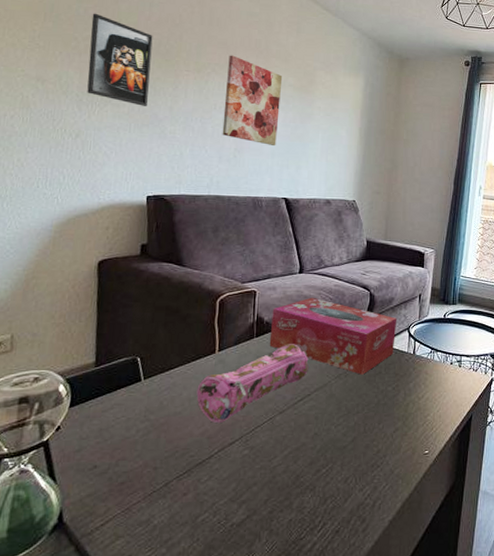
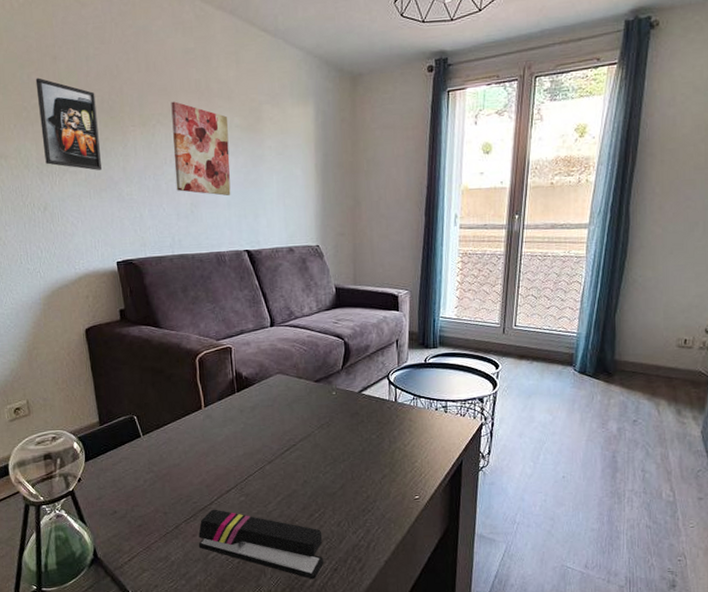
stapler: none [188,463,328,544] -> present [198,509,324,580]
pencil case: present [196,344,309,423] -> none [190,397,291,473]
tissue box: present [269,297,397,375] -> none [249,350,375,424]

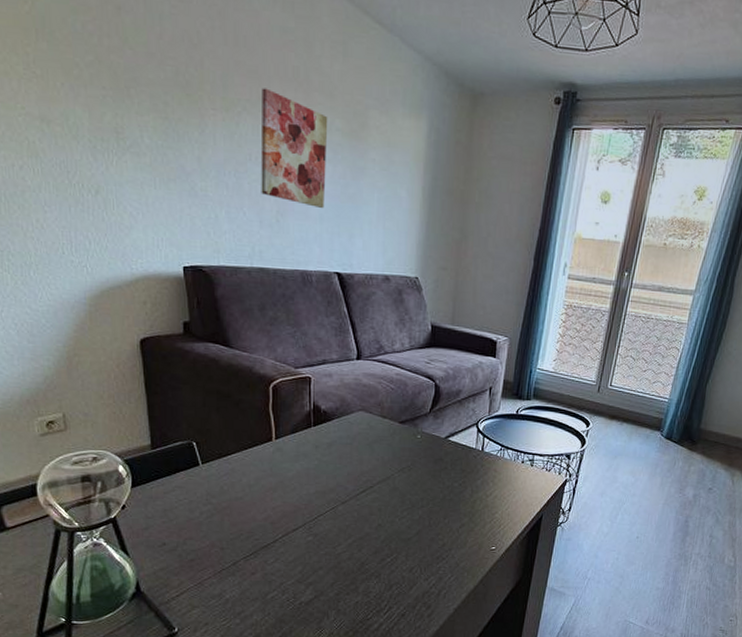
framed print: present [35,77,103,171] -> none [92,29,173,156]
stapler: present [198,509,324,580] -> none [257,547,393,624]

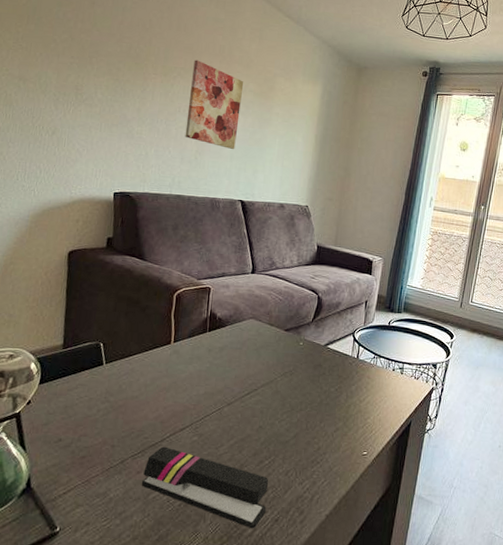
stapler: none [257,547,393,624] -> present [141,446,269,529]

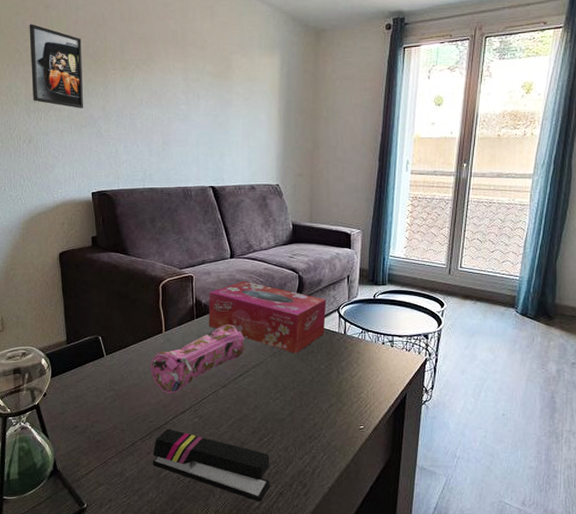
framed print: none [63,16,125,107] -> present [29,24,84,108]
pencil case: none [152,340,257,409] -> present [150,324,245,394]
wall art: present [185,60,244,149] -> none [149,48,201,136]
tissue box: none [220,297,343,375] -> present [208,281,327,353]

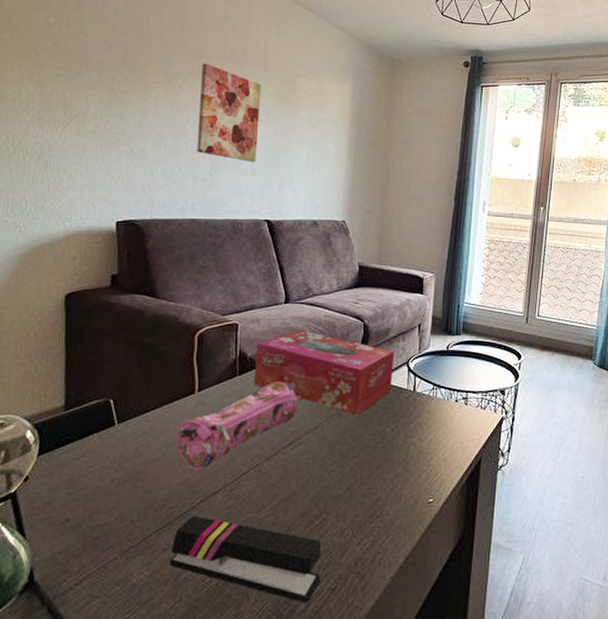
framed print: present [29,24,84,108] -> none [49,22,119,123]
wall art: none [149,48,201,136] -> present [196,63,262,162]

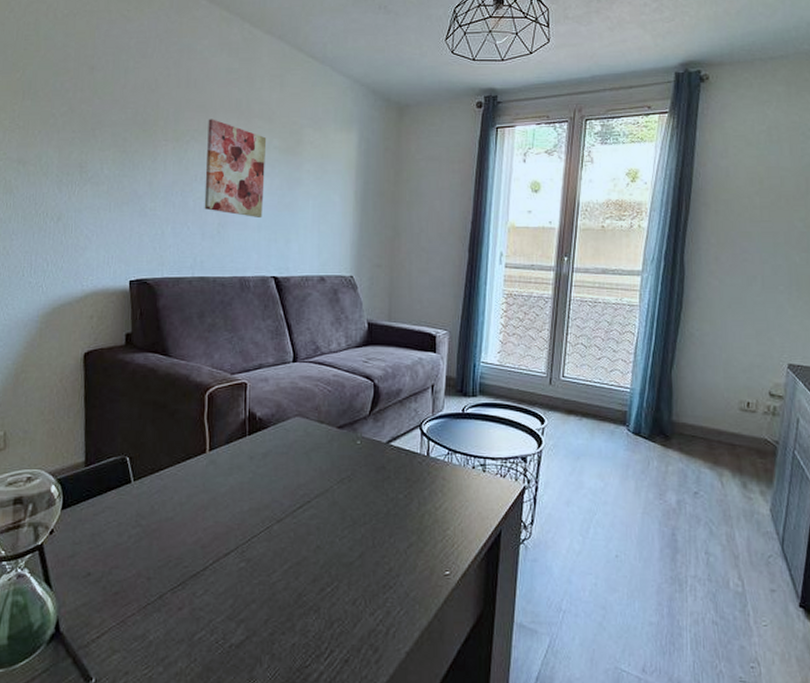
stapler: present [169,515,322,604] -> none [184,576,334,673]
pencil case: present [175,382,298,470] -> none [188,443,307,530]
tissue box: present [253,329,395,415] -> none [263,389,407,480]

